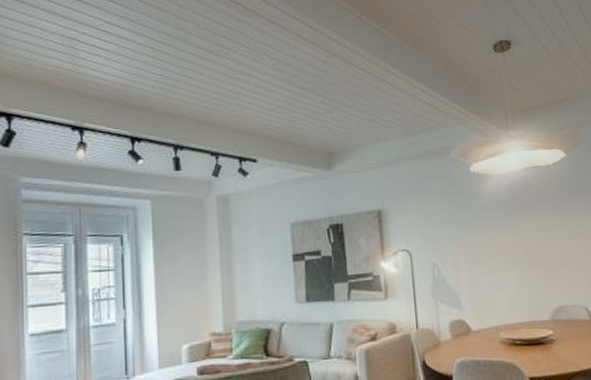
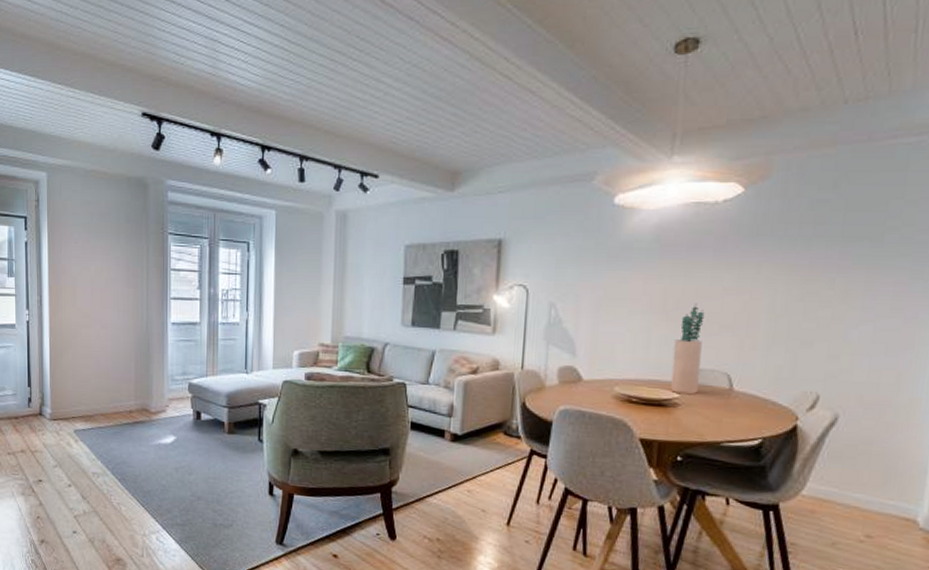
vase: none [539,249,568,331] -> present [670,303,705,395]

